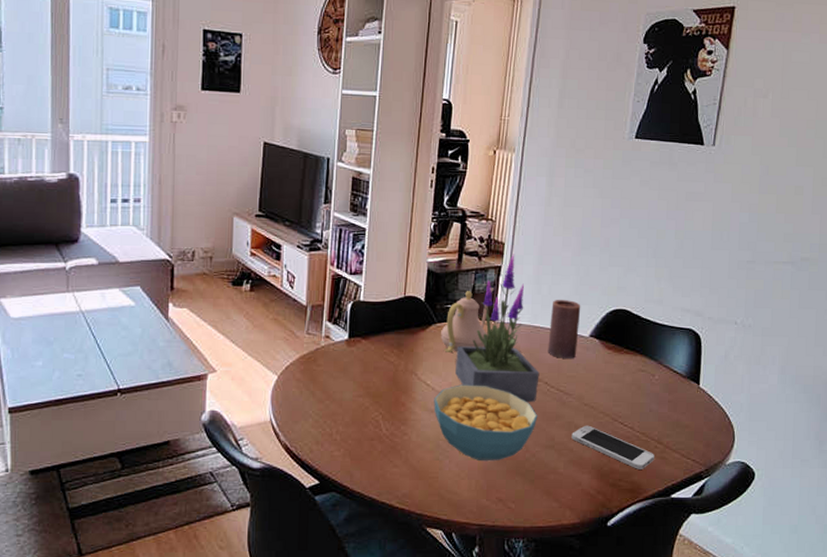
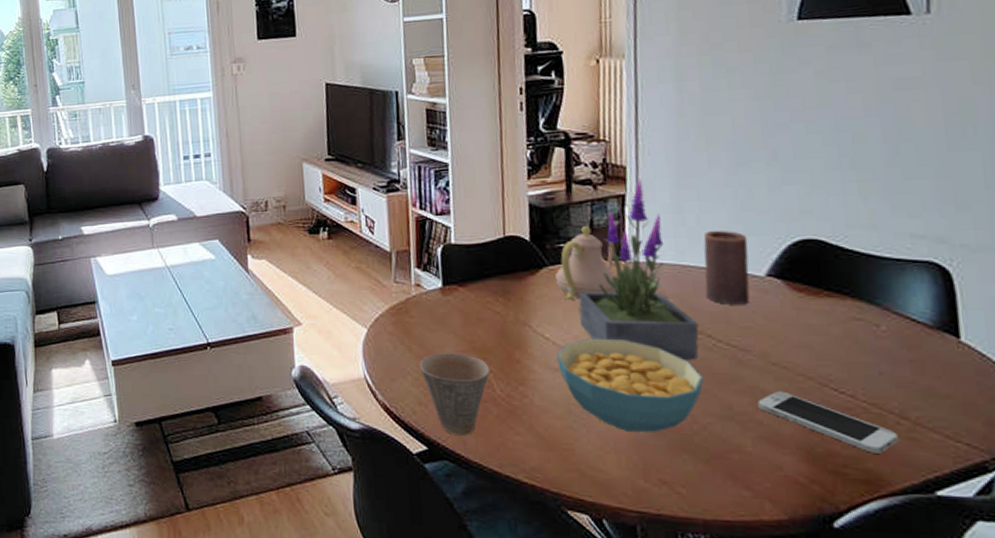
cup: none [321,397,379,469] -> present [420,353,490,436]

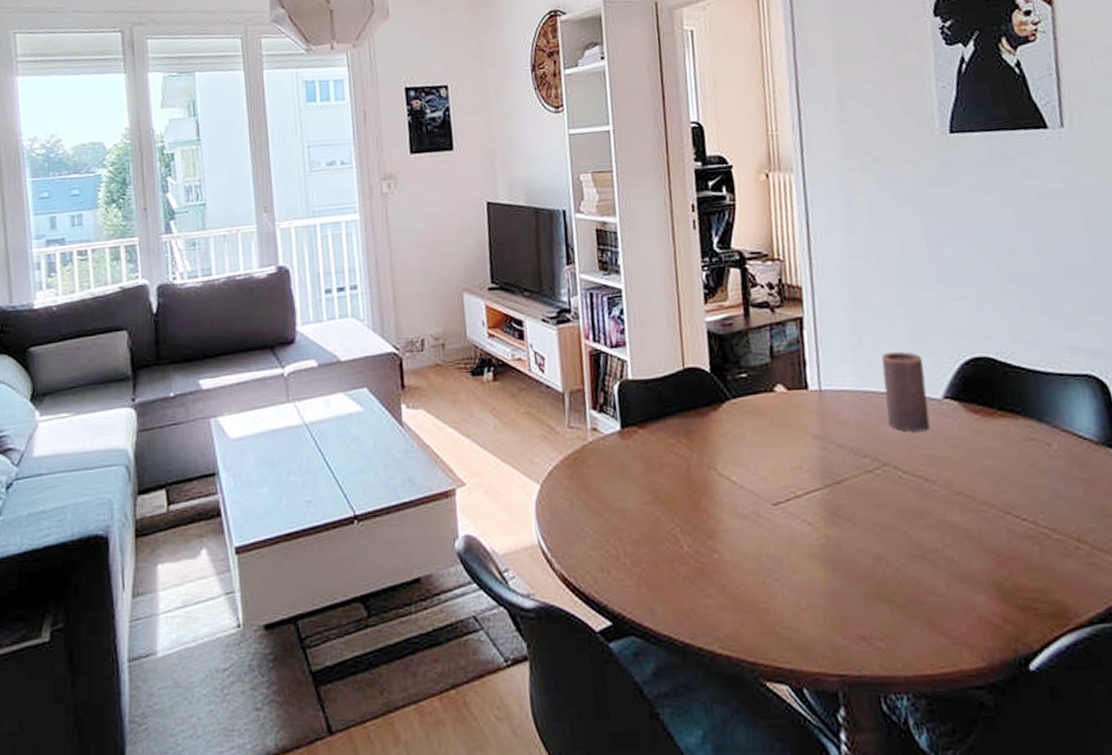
cup: present [420,353,490,436] -> none [599,505,676,604]
teapot: present [555,221,620,301] -> none [738,346,803,438]
cereal bowl: present [557,338,704,434] -> none [744,477,893,584]
potted plant: present [578,178,699,361] -> none [763,299,886,497]
smartphone: present [758,391,898,453] -> none [947,522,1080,583]

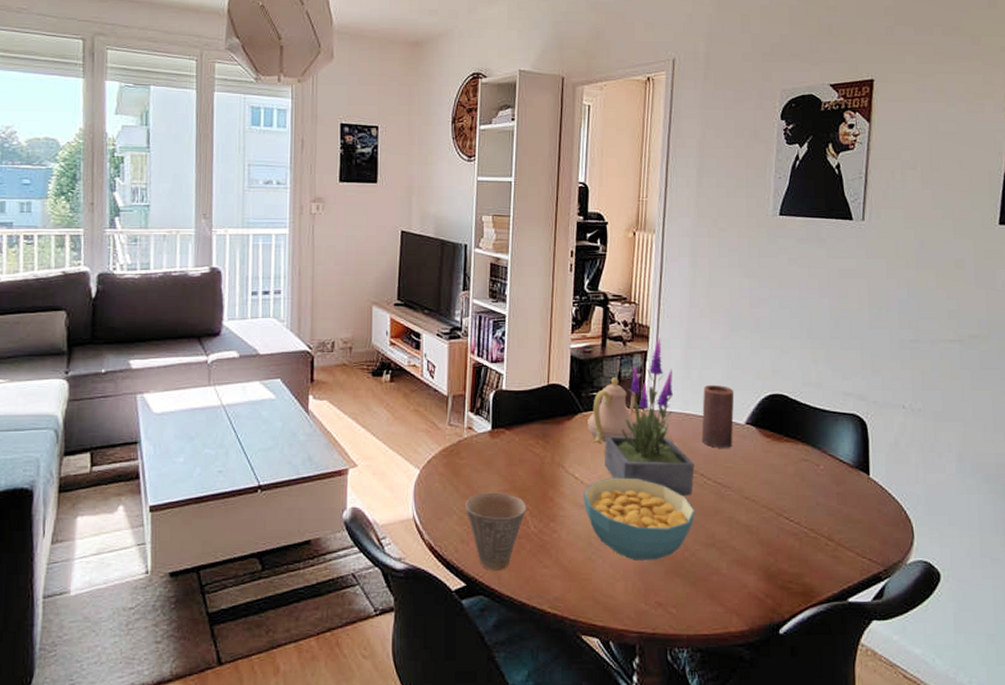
cup: none [599,505,676,604] -> present [465,492,526,571]
teapot: none [738,346,803,438] -> present [588,374,642,444]
cereal bowl: none [744,477,893,584] -> present [583,477,695,561]
potted plant: none [763,299,886,497] -> present [605,338,695,497]

